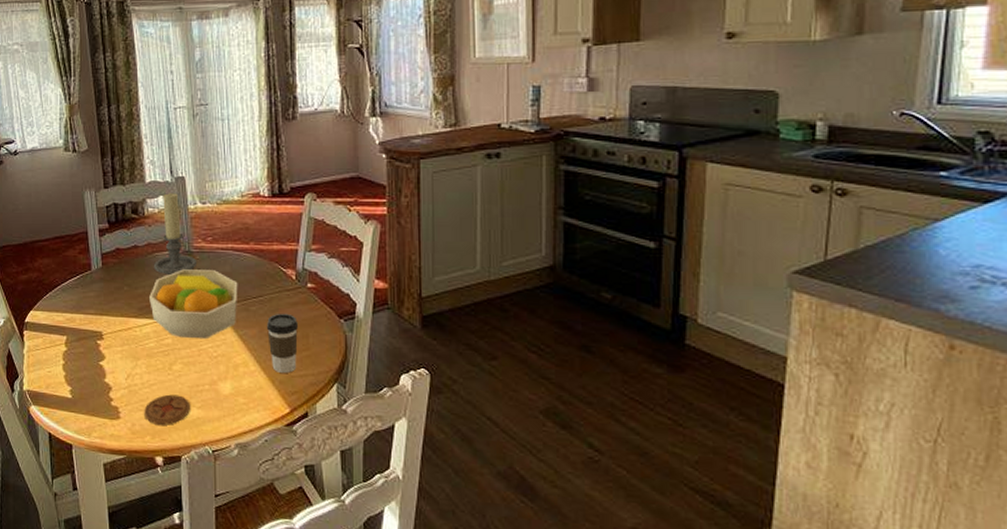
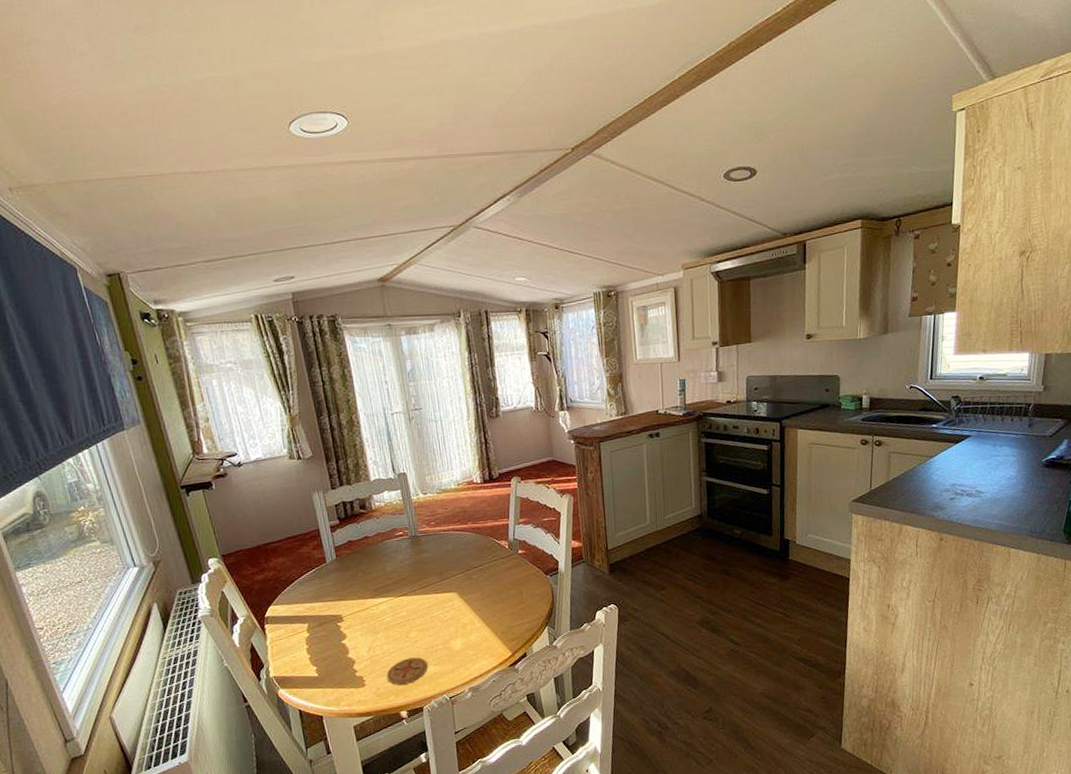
fruit bowl: present [149,269,238,340] -> none [383,549,461,610]
candle holder: present [153,193,196,275] -> none [384,487,423,558]
coffee cup: present [267,313,298,373] -> none [487,576,515,625]

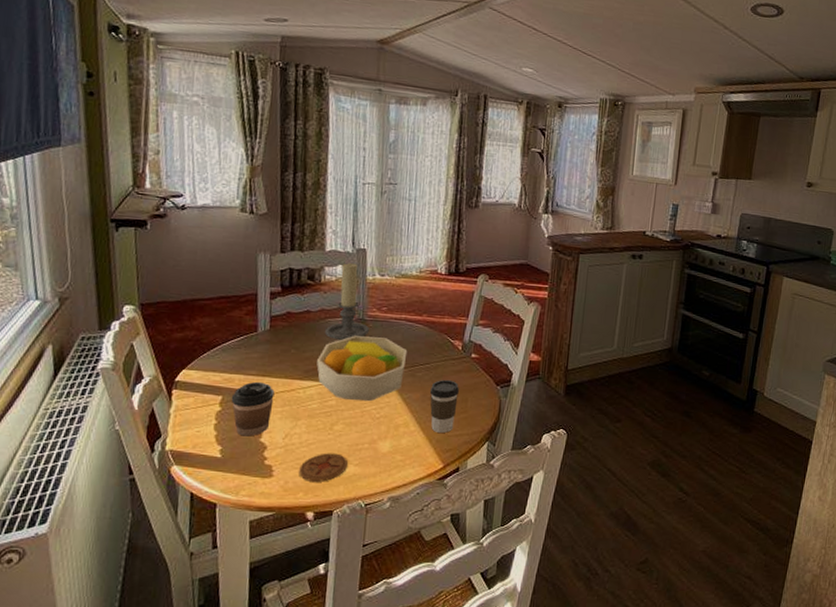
coffee cup: none [315,605,354,655] -> present [231,381,275,437]
fruit bowl: none [383,549,461,610] -> present [317,336,408,402]
candle holder: none [384,487,423,558] -> present [324,263,369,340]
coffee cup: none [487,576,515,625] -> present [430,379,459,433]

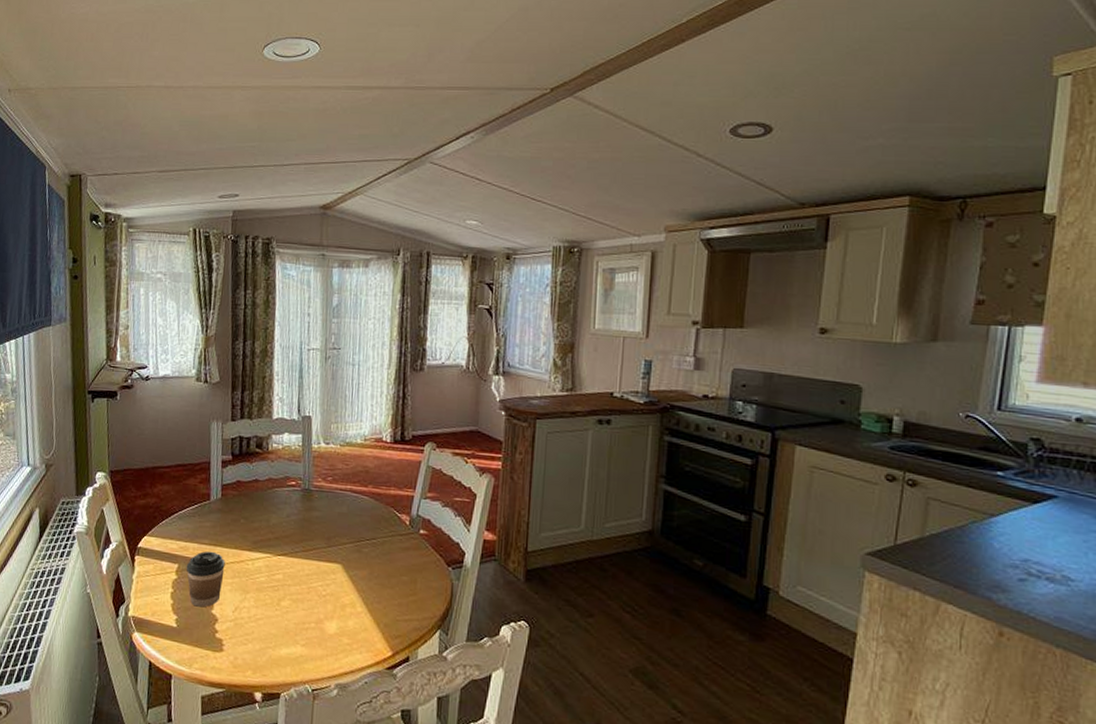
coaster: present [299,453,348,482] -> none [248,630,295,661]
fruit bowl: present [317,336,408,402] -> none [264,506,353,578]
candle holder: present [324,263,369,340] -> none [272,431,315,511]
coffee cup: present [430,379,459,433] -> none [377,557,407,617]

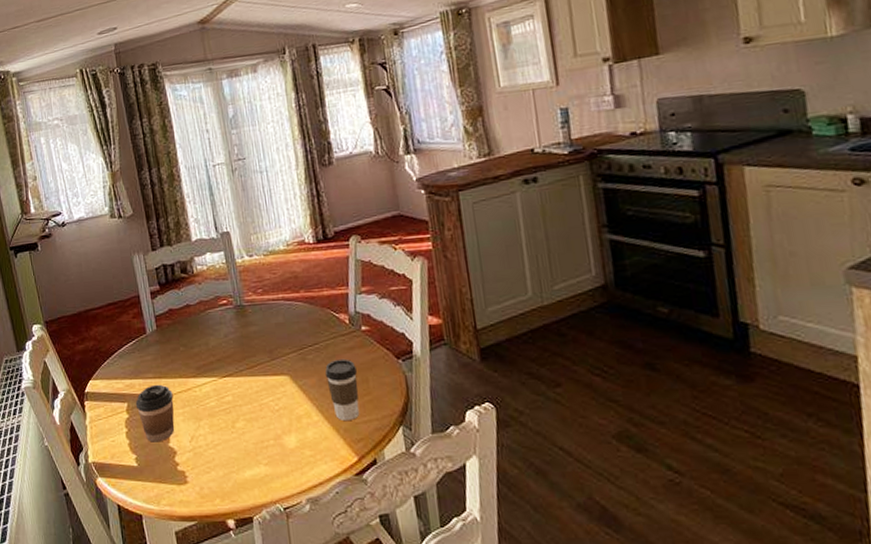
coffee cup: none [377,557,407,617] -> present [325,358,360,420]

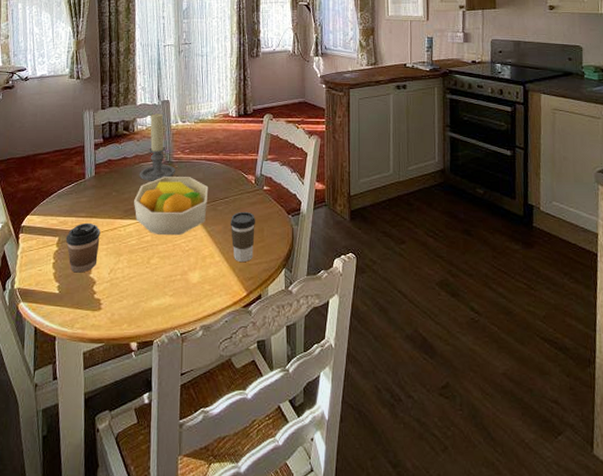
fruit bowl: none [206,322,294,394] -> present [134,177,209,236]
candle holder: none [207,248,249,331] -> present [139,114,175,181]

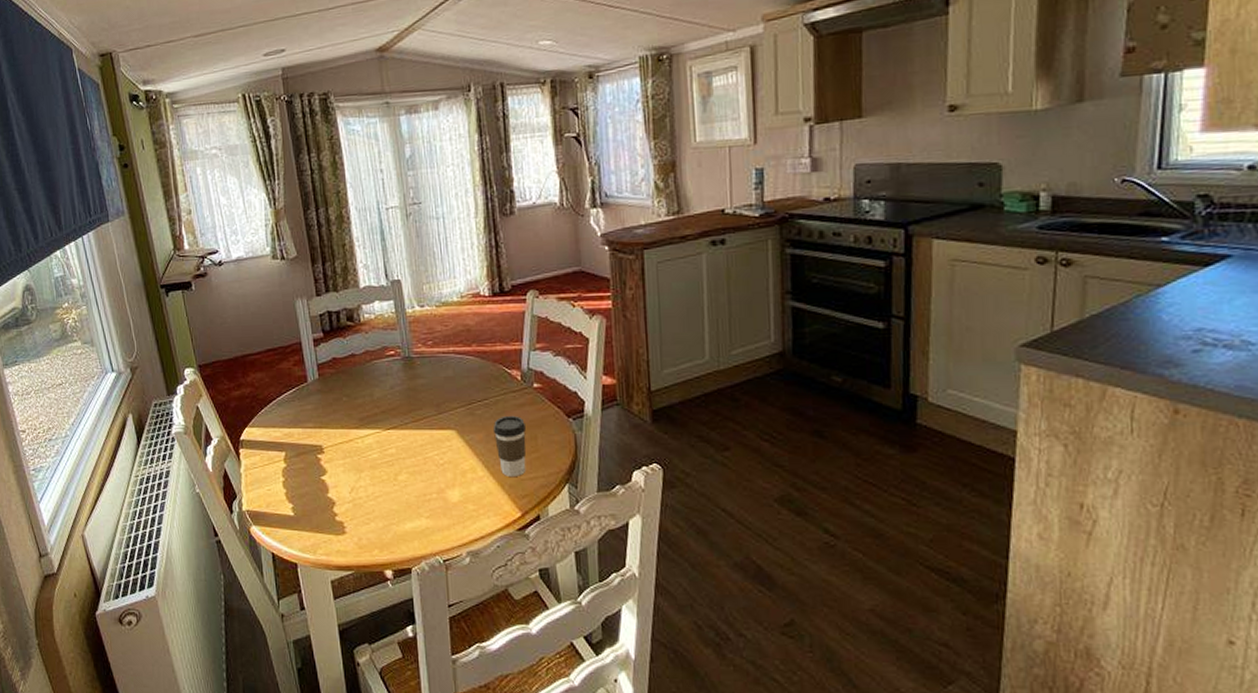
coffee cup: present [65,222,100,273] -> none [293,434,335,492]
fruit bowl: present [134,177,209,236] -> none [370,375,462,447]
candle holder: present [139,114,175,181] -> none [372,297,417,382]

